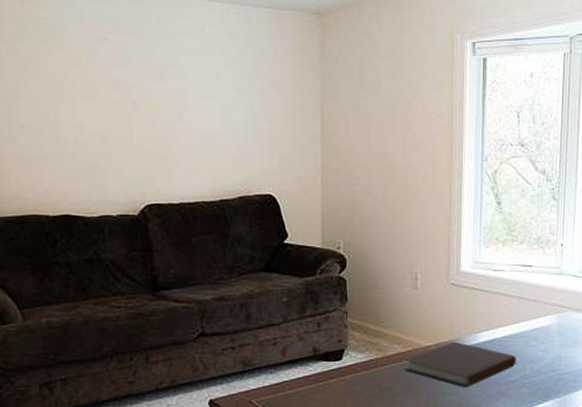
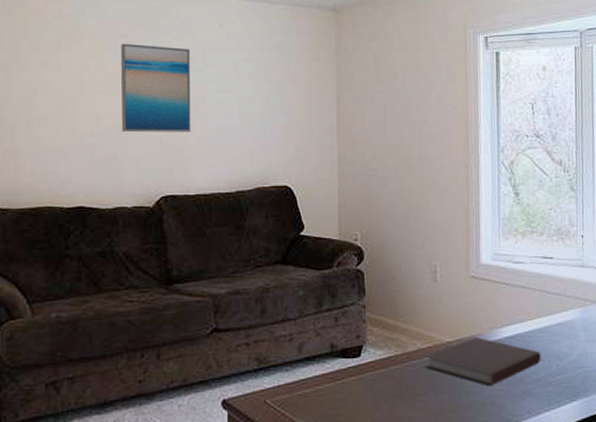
wall art: none [100,48,174,141] -> present [120,43,191,133]

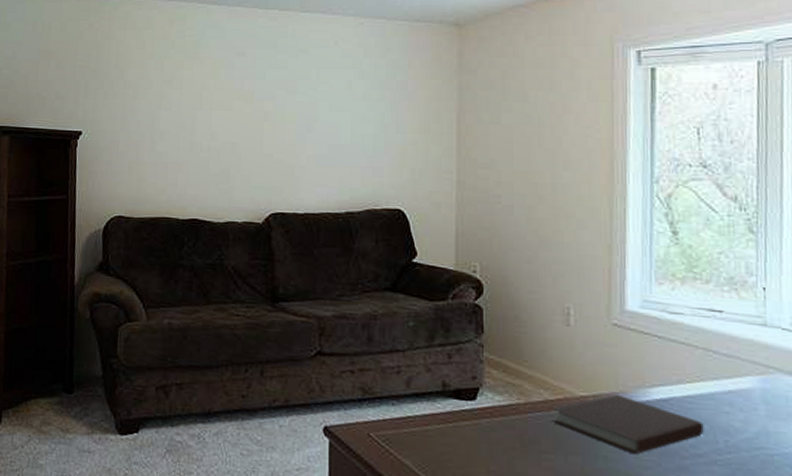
wall art: present [120,43,191,133] -> none [235,62,305,150]

